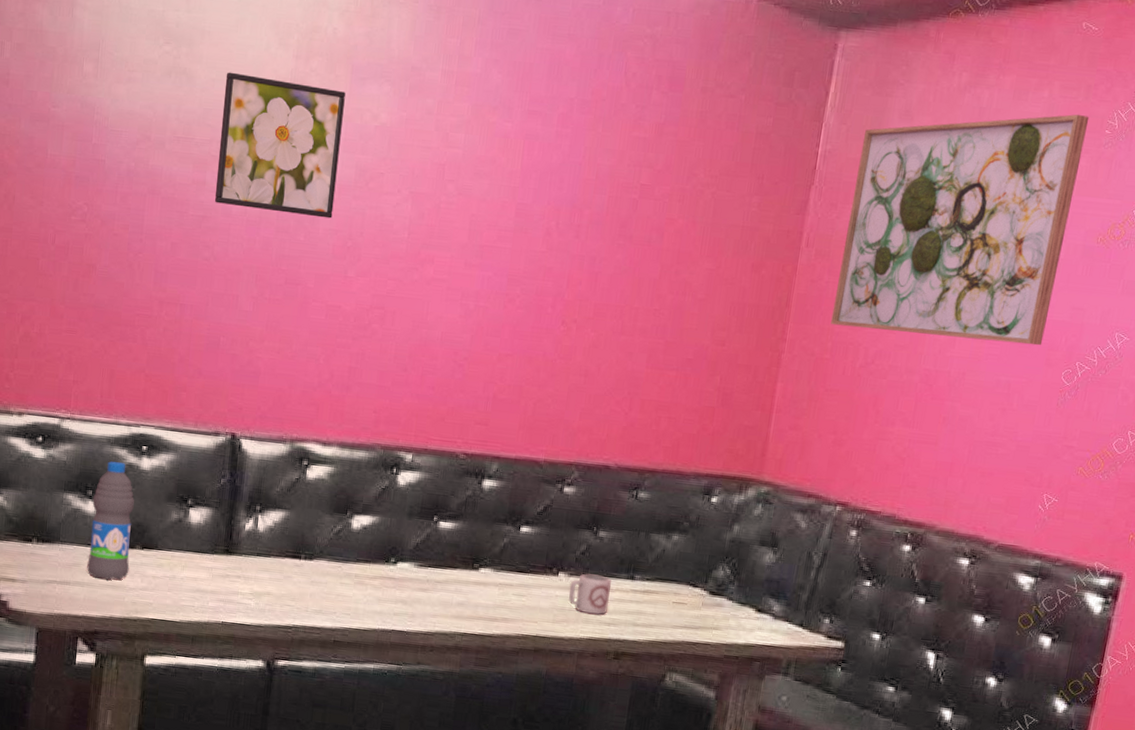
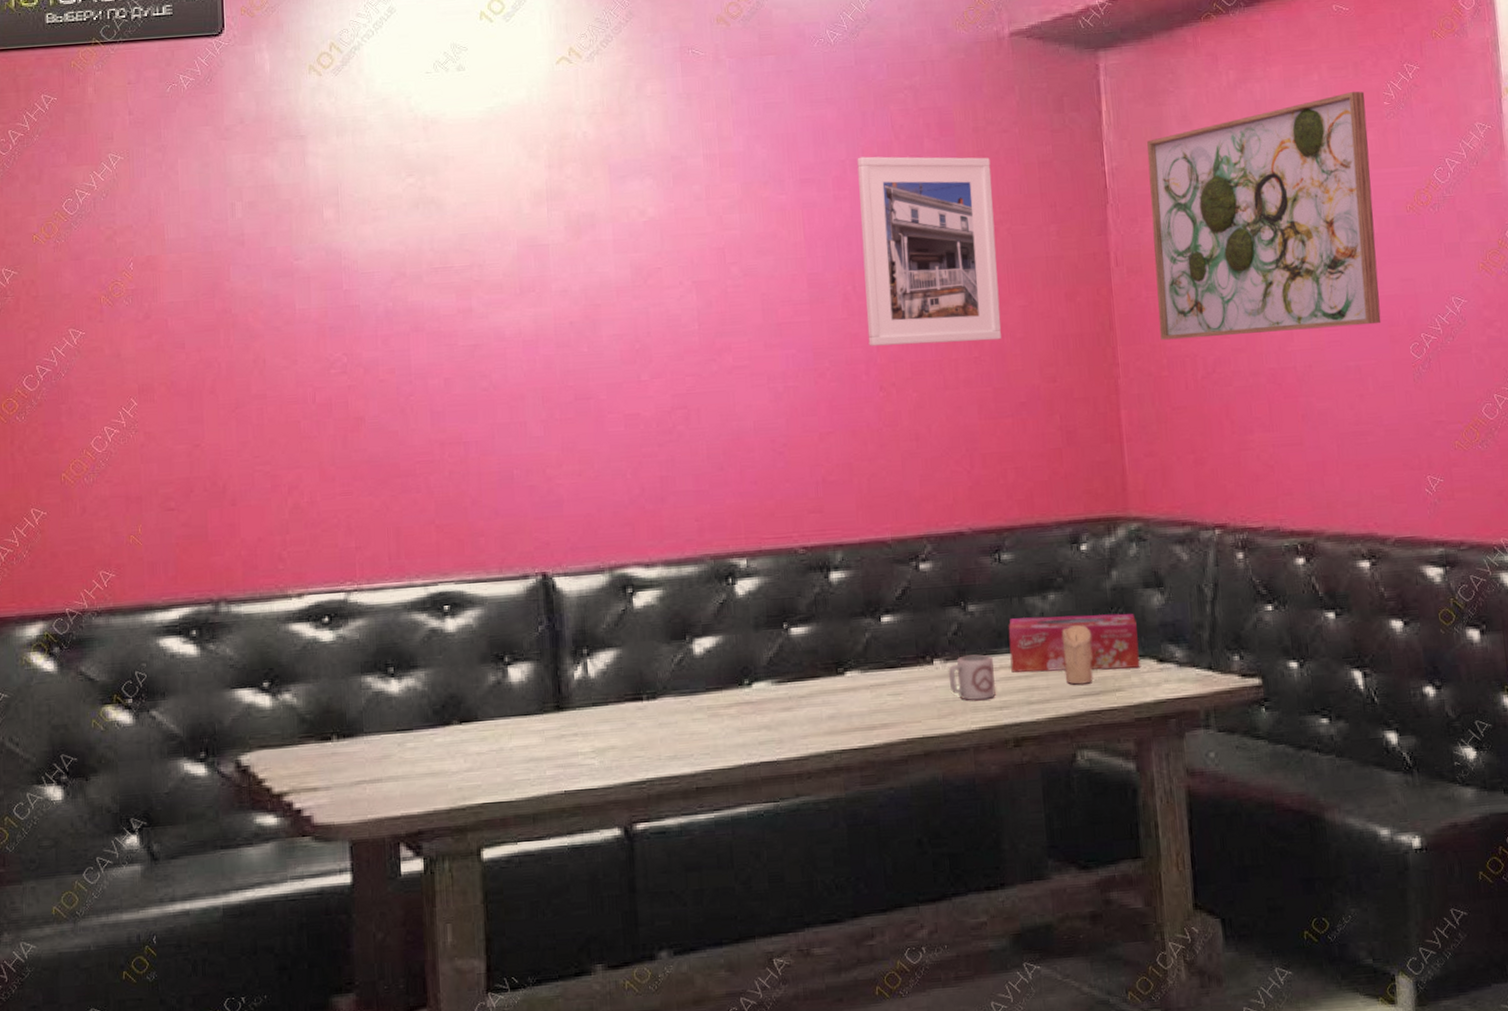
water bottle: present [87,461,134,580] -> none [395,629,449,768]
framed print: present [214,72,346,219] -> none [477,192,614,329]
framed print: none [560,98,711,297] -> present [857,156,1002,346]
tissue box: none [625,550,746,613] -> present [1008,613,1140,673]
candle: none [671,566,704,618] -> present [1061,625,1093,685]

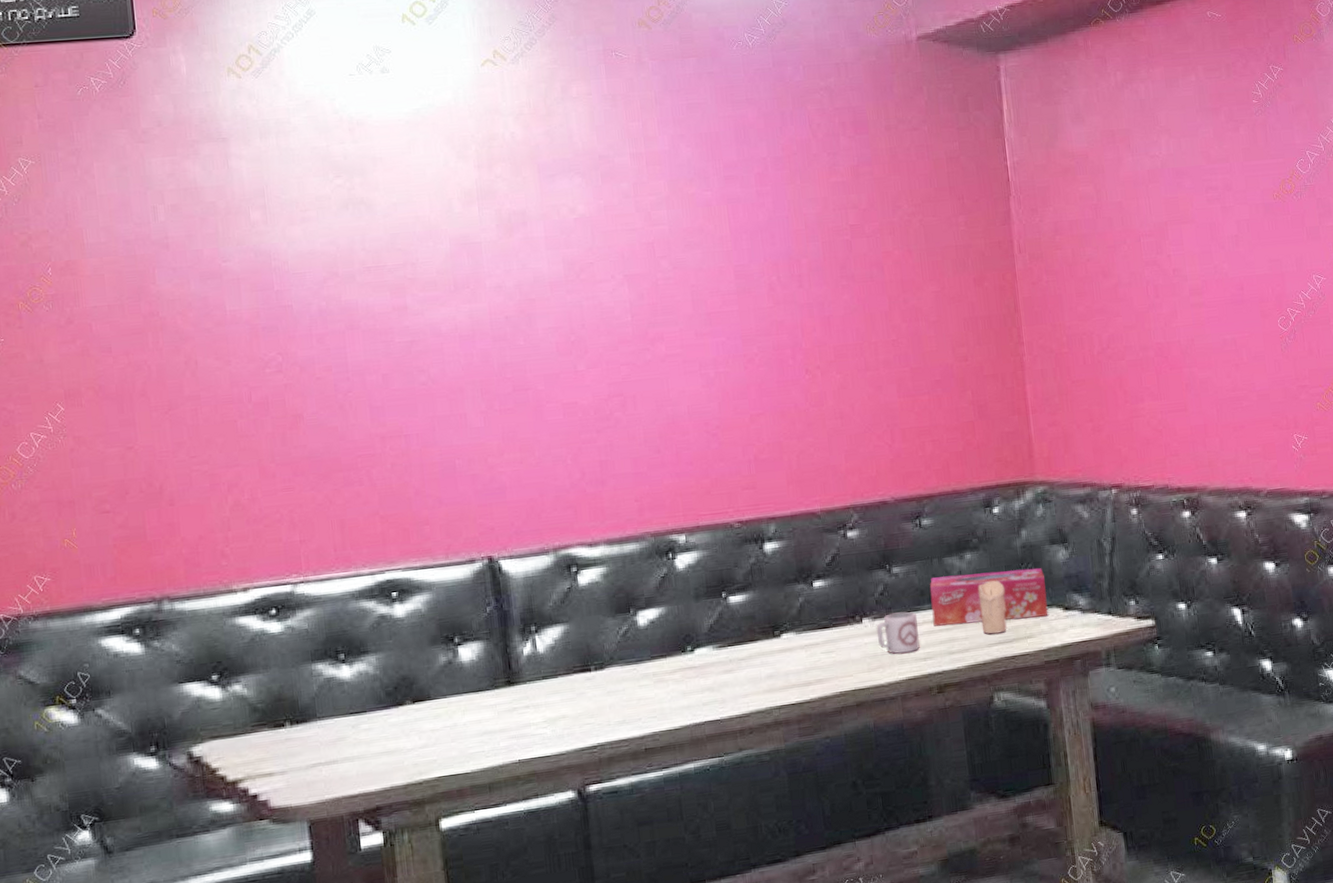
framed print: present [857,156,1002,346] -> none [777,153,917,333]
wall art: present [1147,91,1381,341] -> none [1044,90,1253,320]

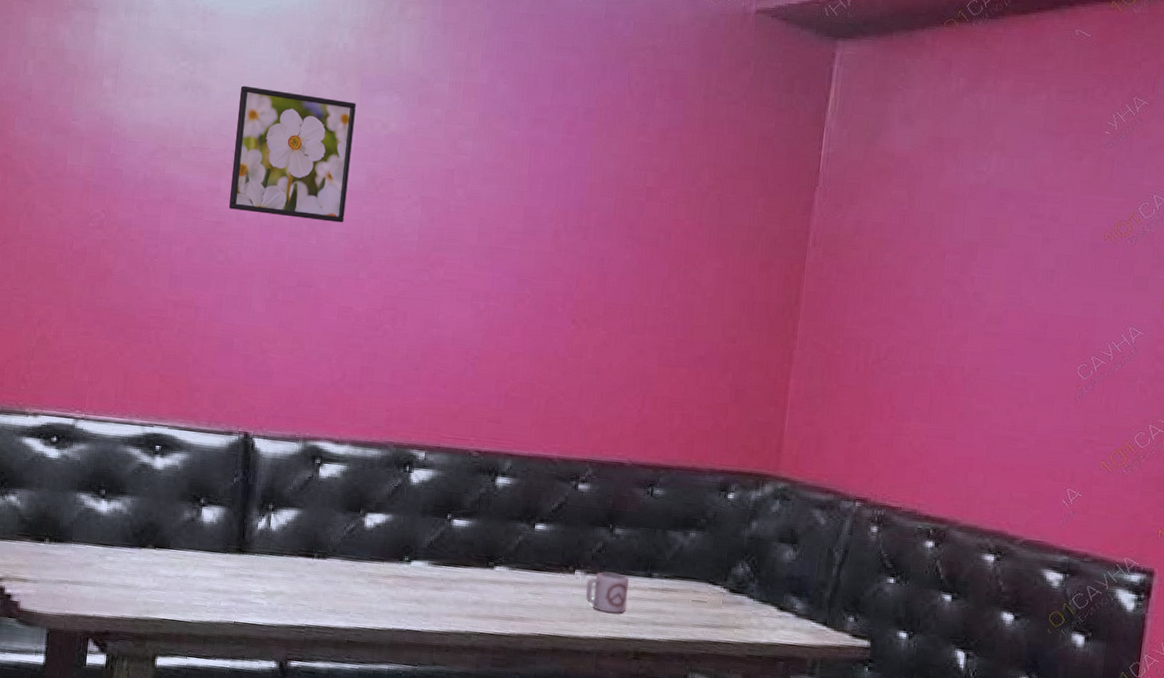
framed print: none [407,191,549,325] -> present [228,85,356,223]
tissue box: present [929,568,1048,627] -> none [643,547,766,611]
candle: present [978,580,1007,635] -> none [691,563,723,617]

